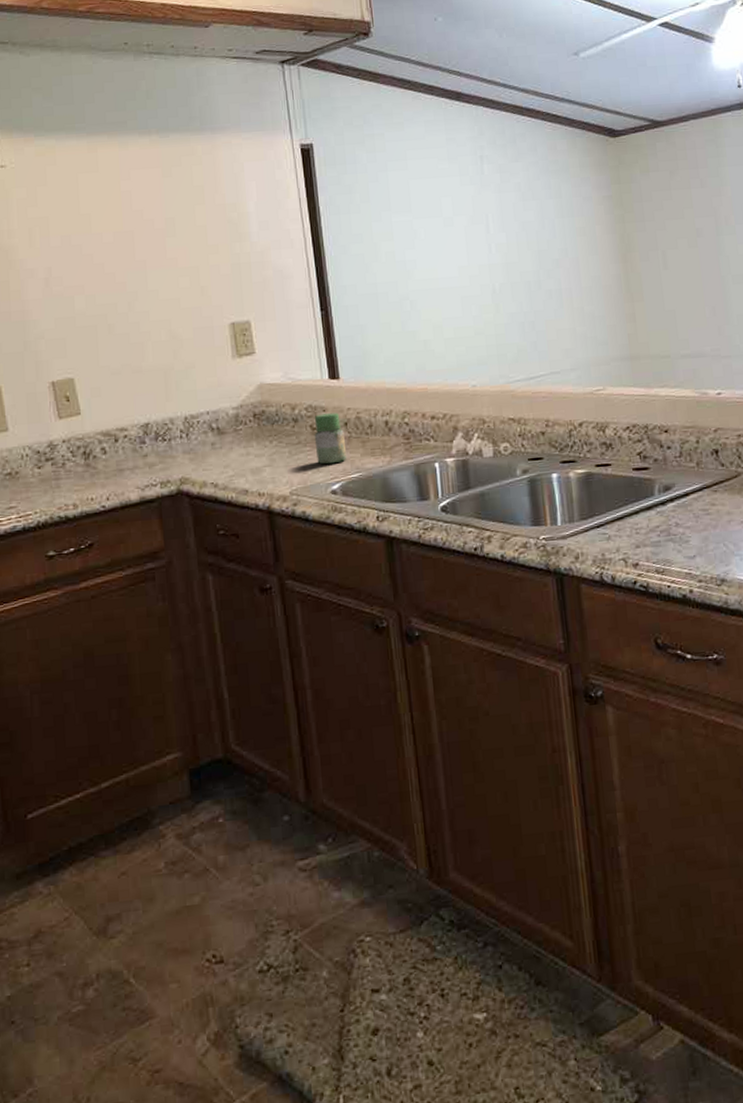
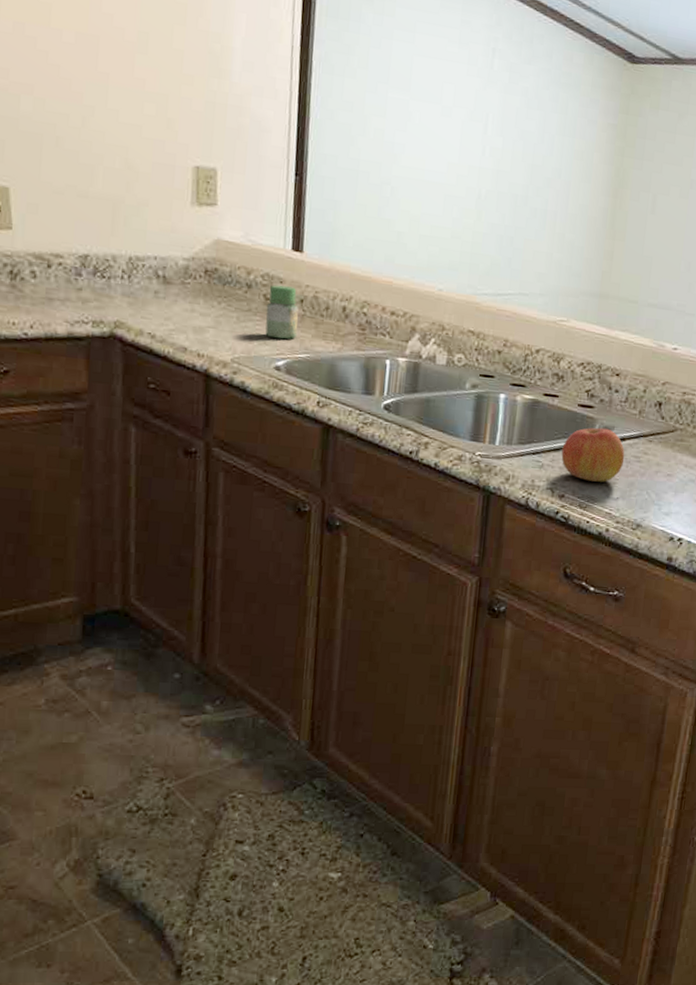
apple: none [625,487,693,544] -> present [561,427,625,482]

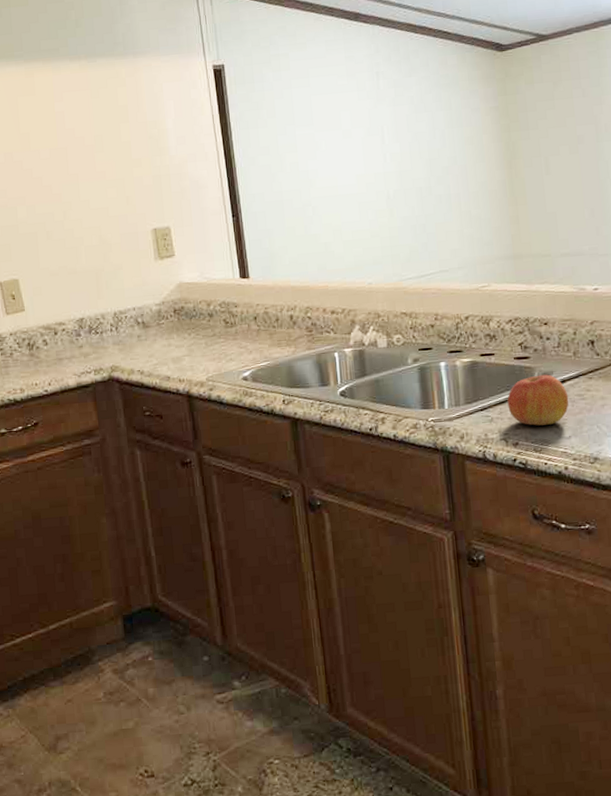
jar: present [265,285,298,340] -> none [227,308,257,354]

